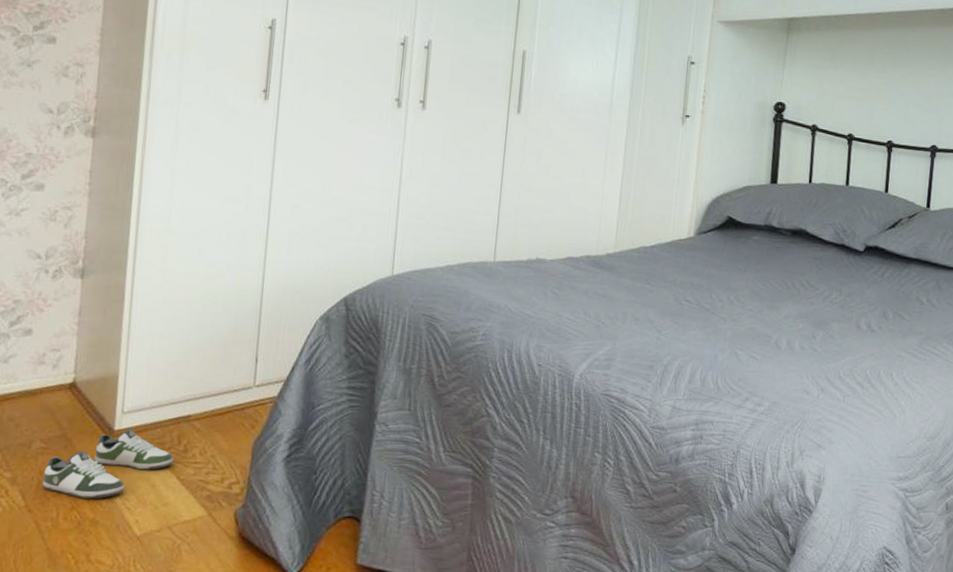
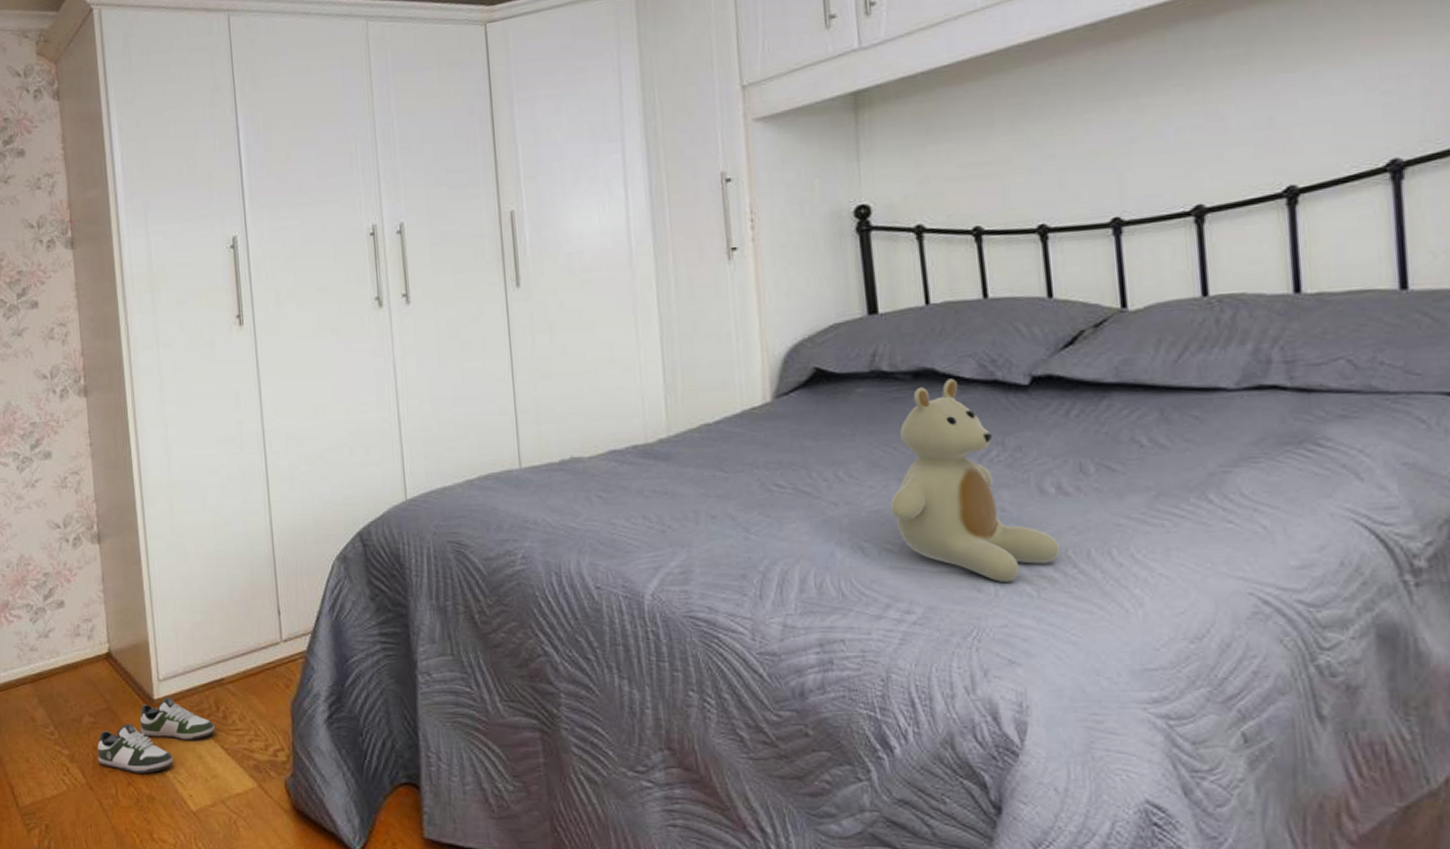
stuffed bear: none [761,239,862,389] -> present [891,378,1060,582]

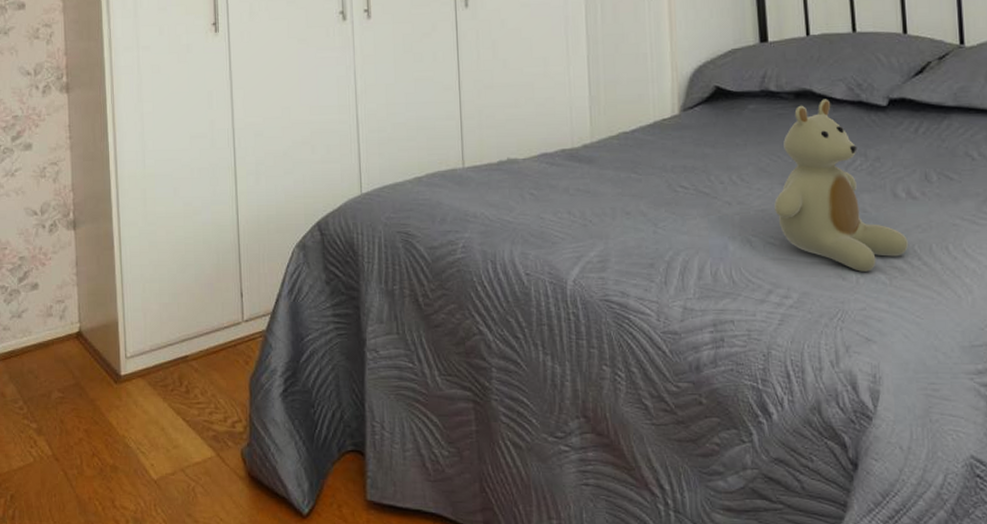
shoe: present [97,696,215,774] -> none [64,372,178,445]

